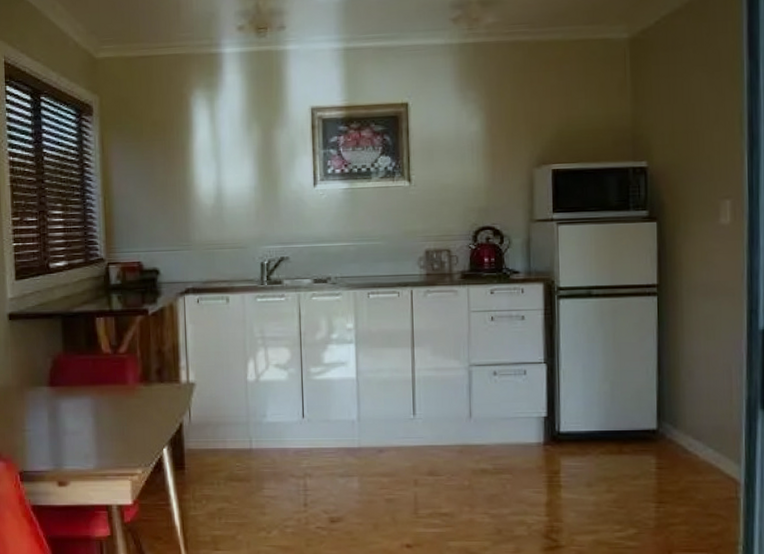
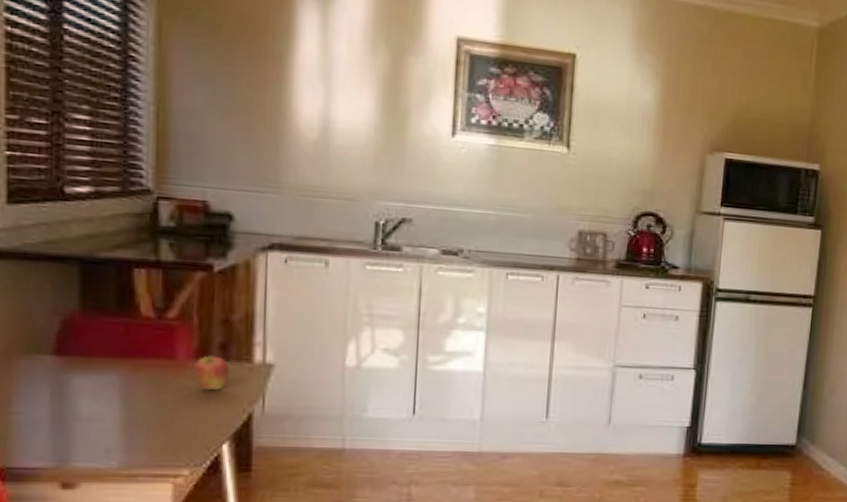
fruit: none [139,379,165,407] -> present [192,355,230,391]

